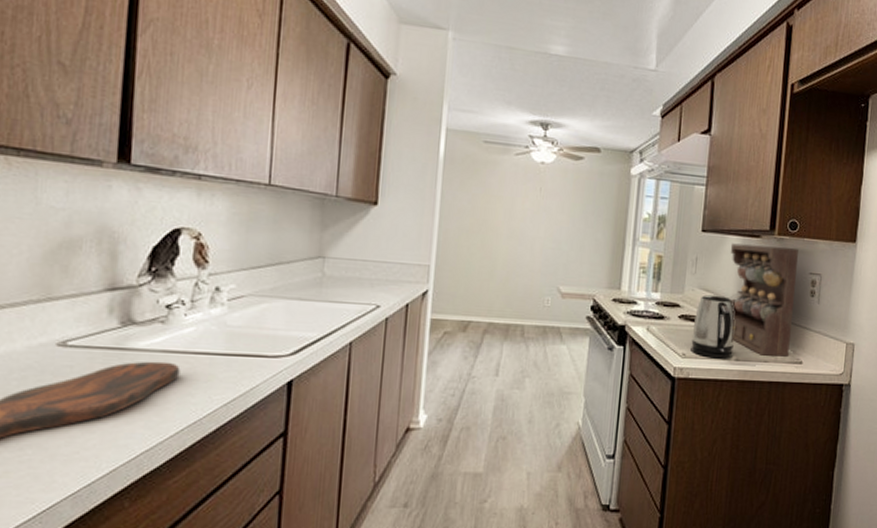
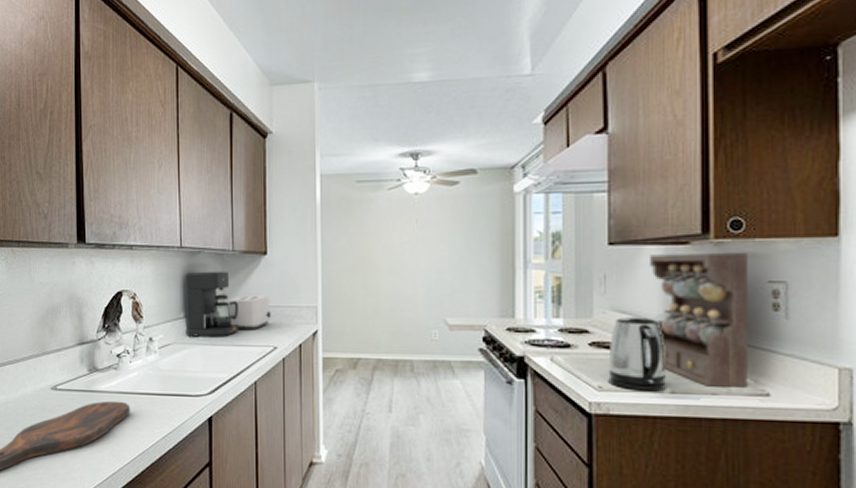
coffee maker: none [268,215,338,291] -> present [185,271,240,337]
toaster: none [324,247,376,286] -> present [227,295,271,330]

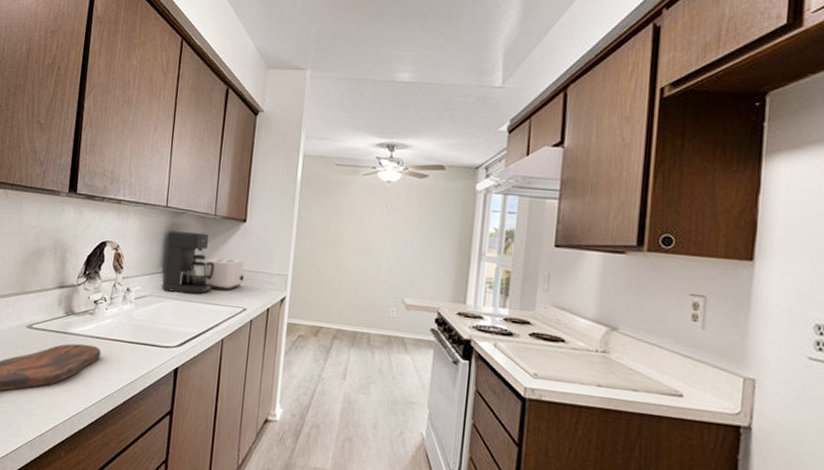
kettle: present [608,315,666,392] -> none [543,312,596,384]
spice rack: present [648,253,748,388] -> none [588,259,674,388]

